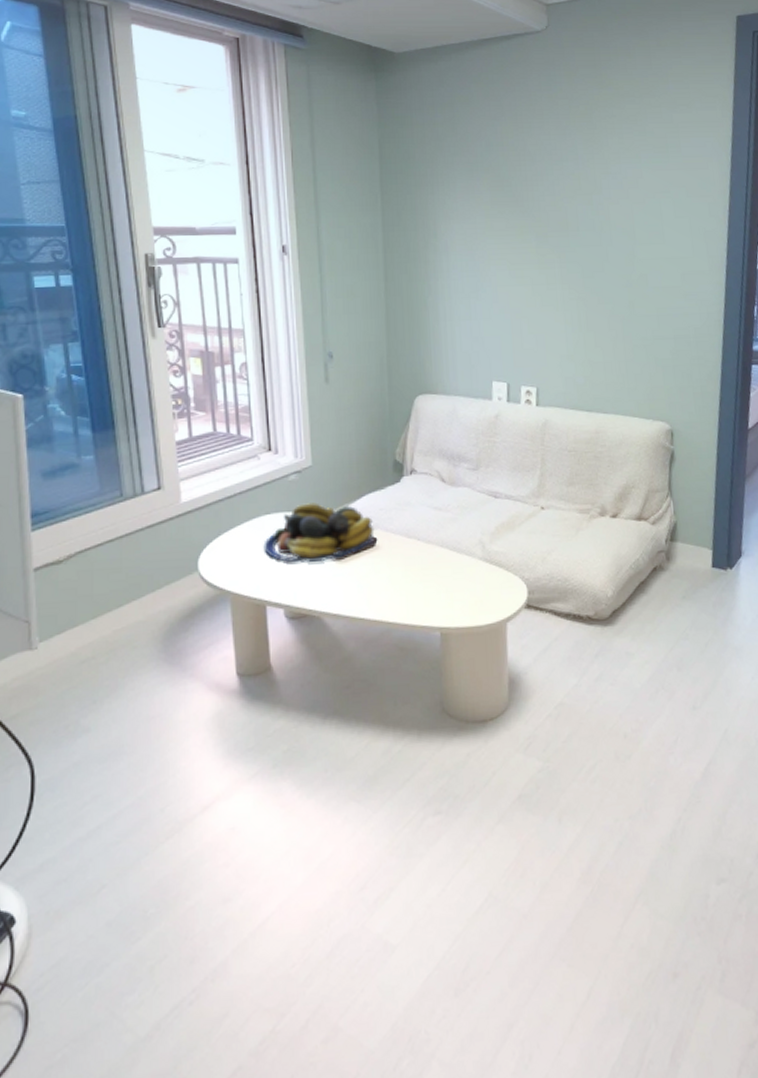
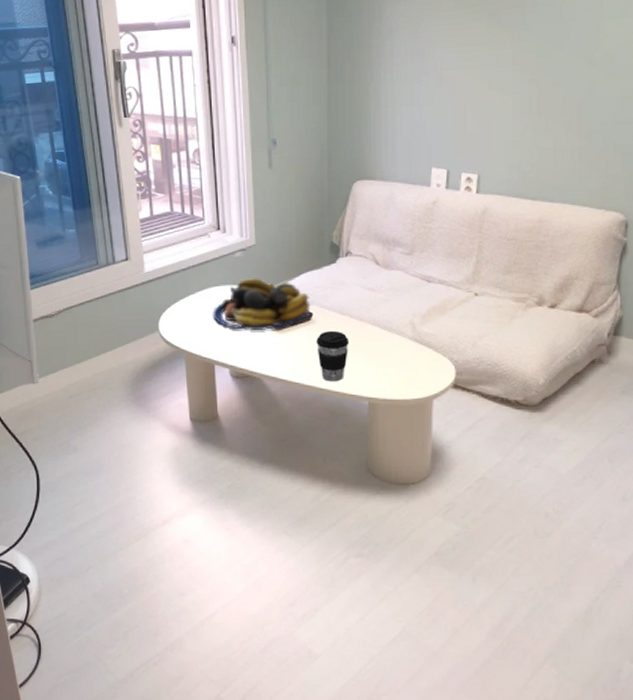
coffee cup: none [382,555,418,614] -> present [316,330,350,382]

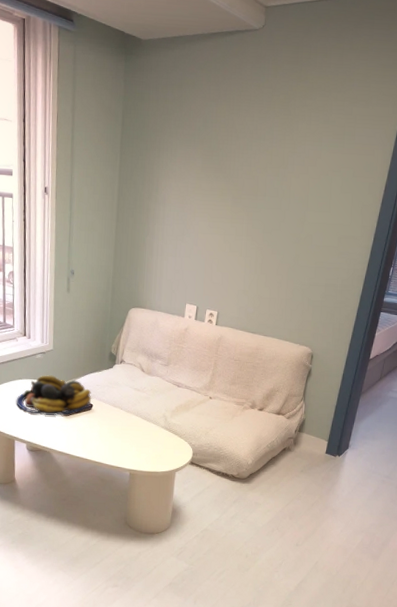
coffee cup: present [316,330,350,382] -> none [94,418,119,457]

